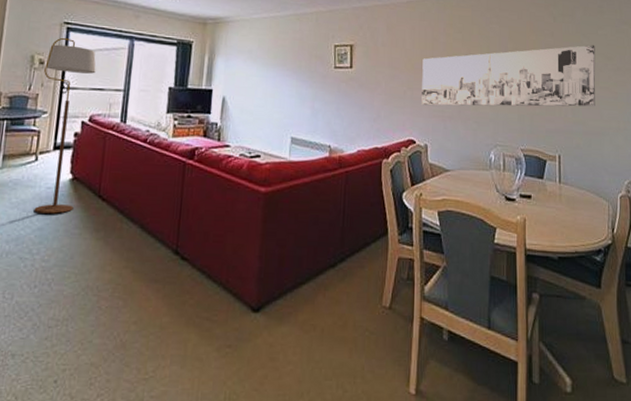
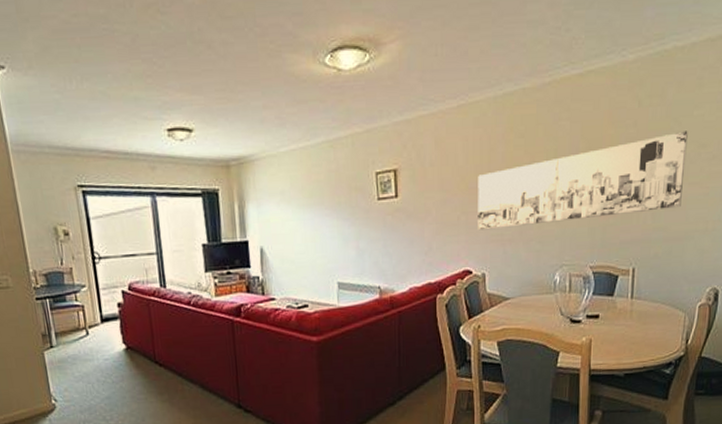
floor lamp: present [34,37,96,214] -> none [70,203,134,384]

